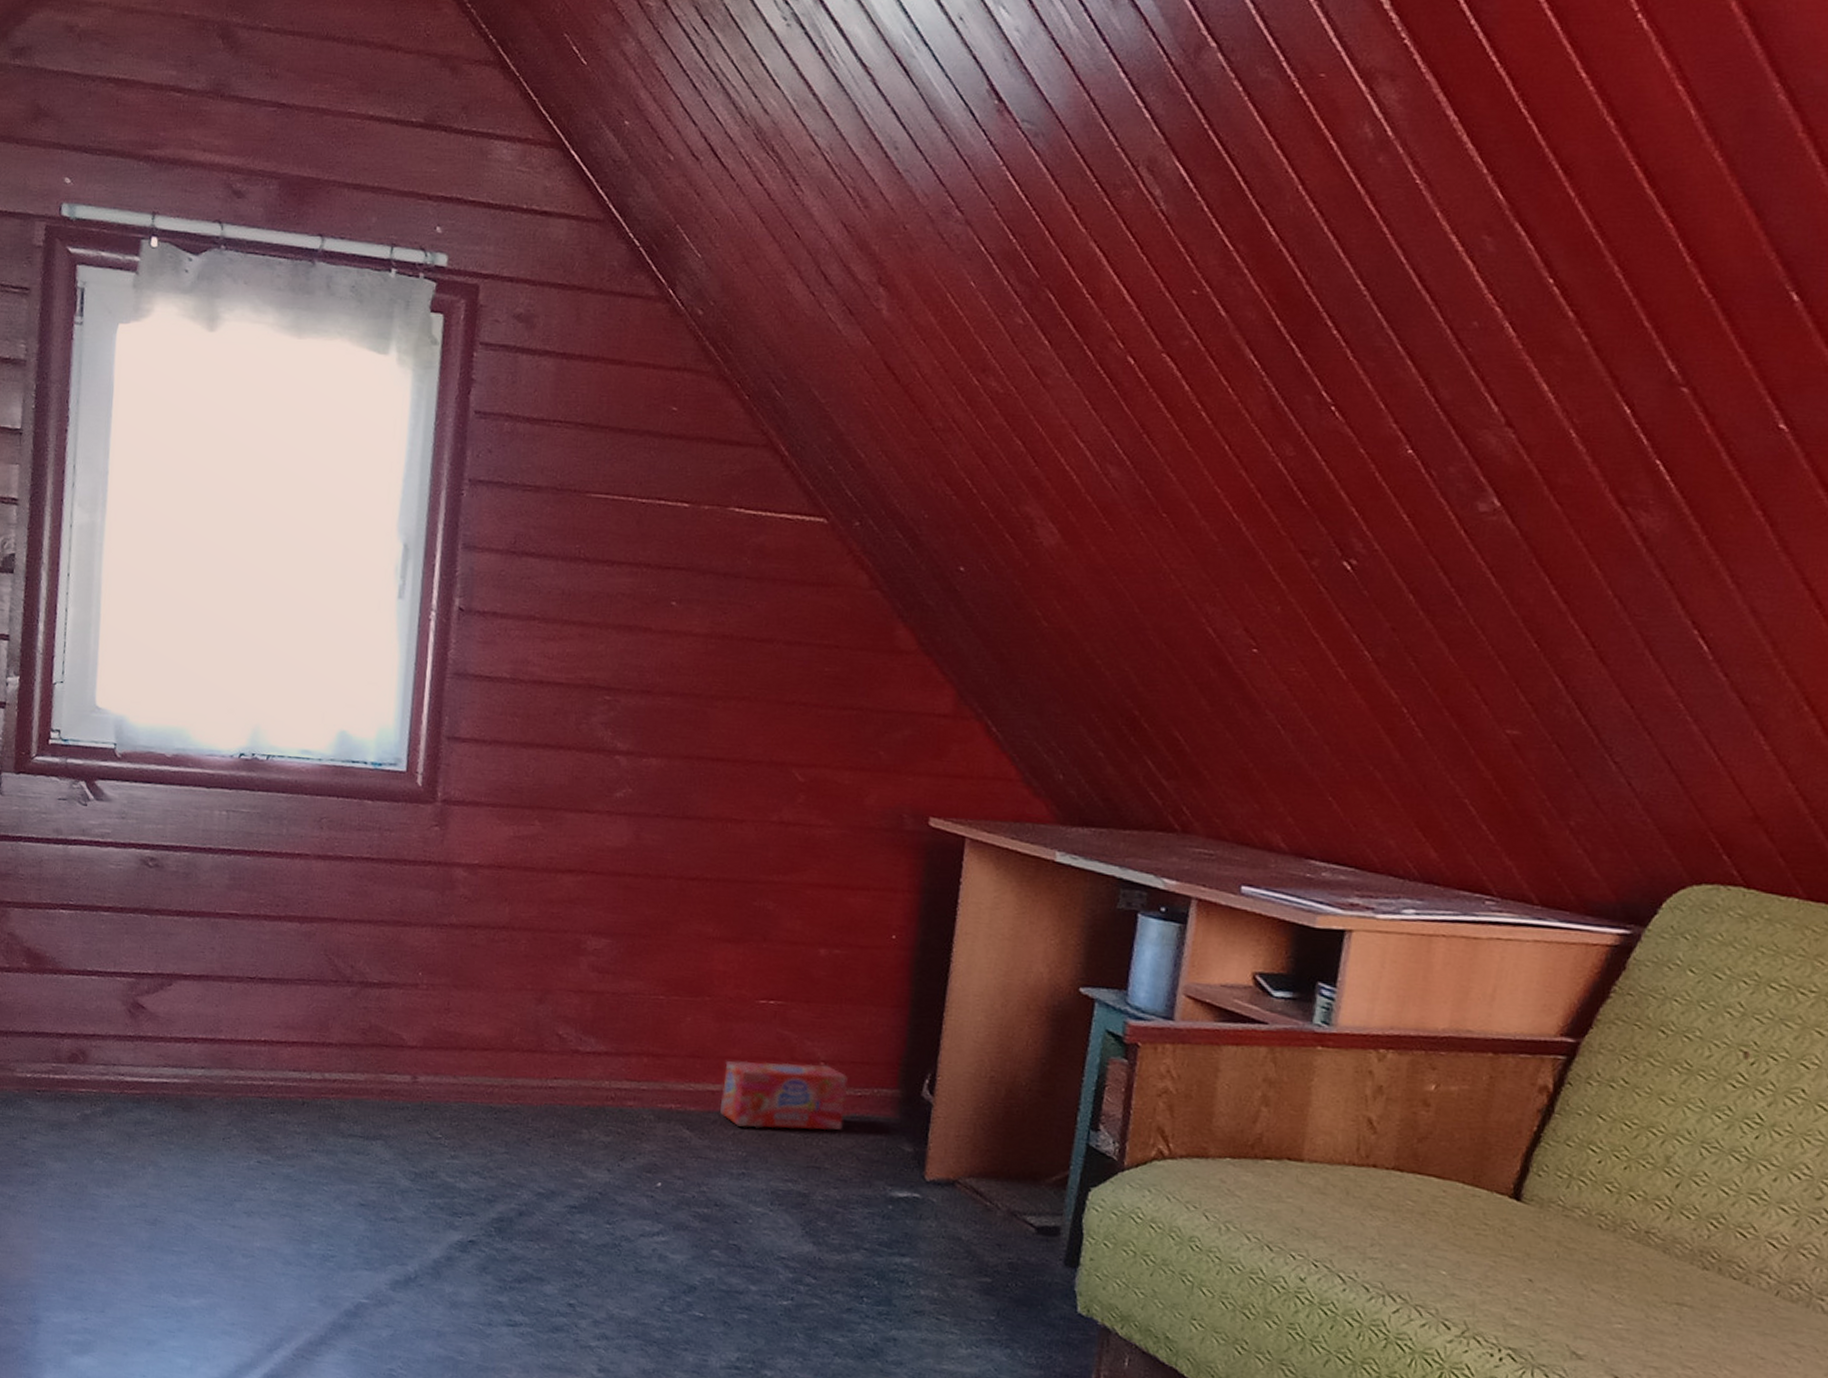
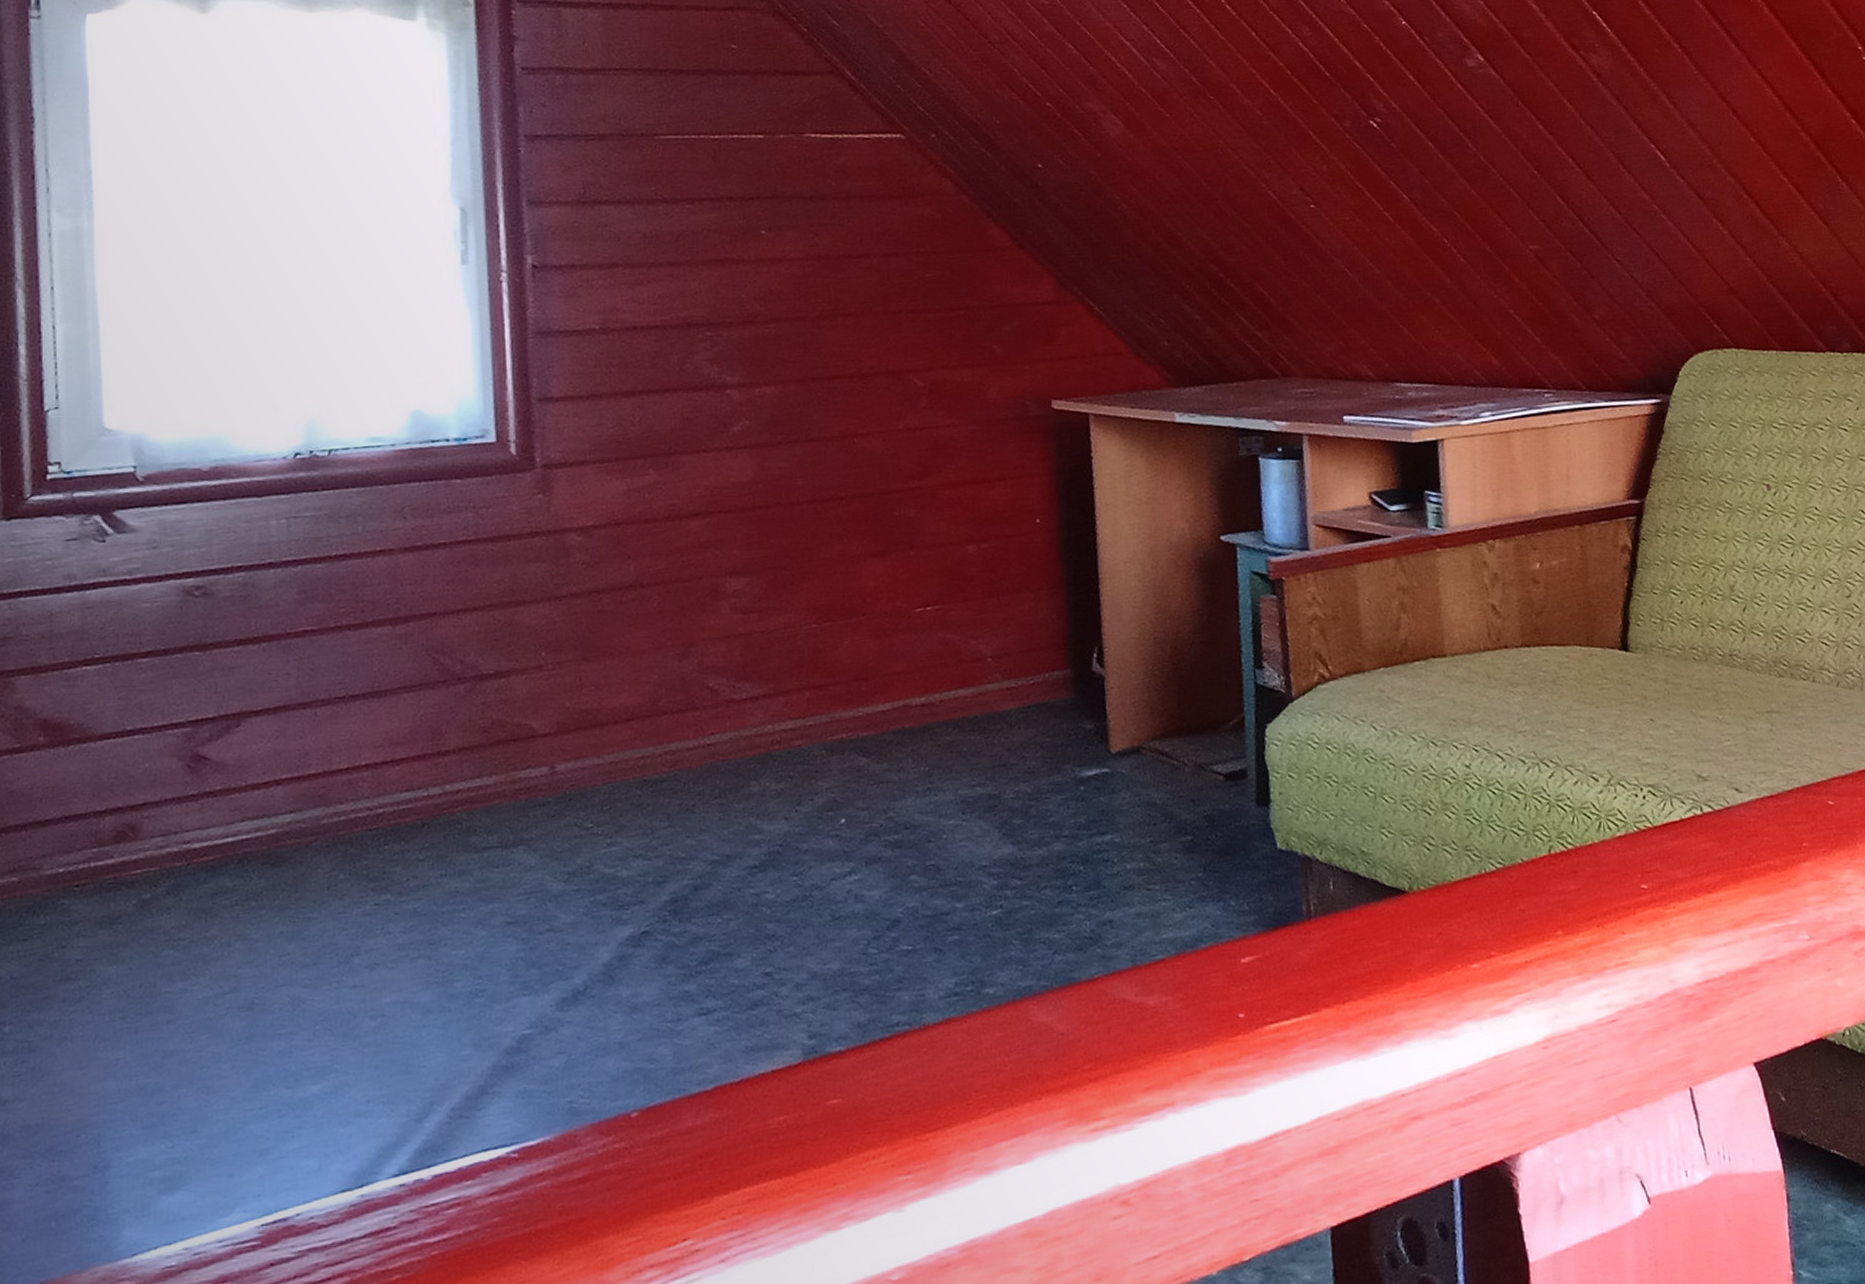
box: present [720,1060,848,1131] -> none [891,660,1021,741]

